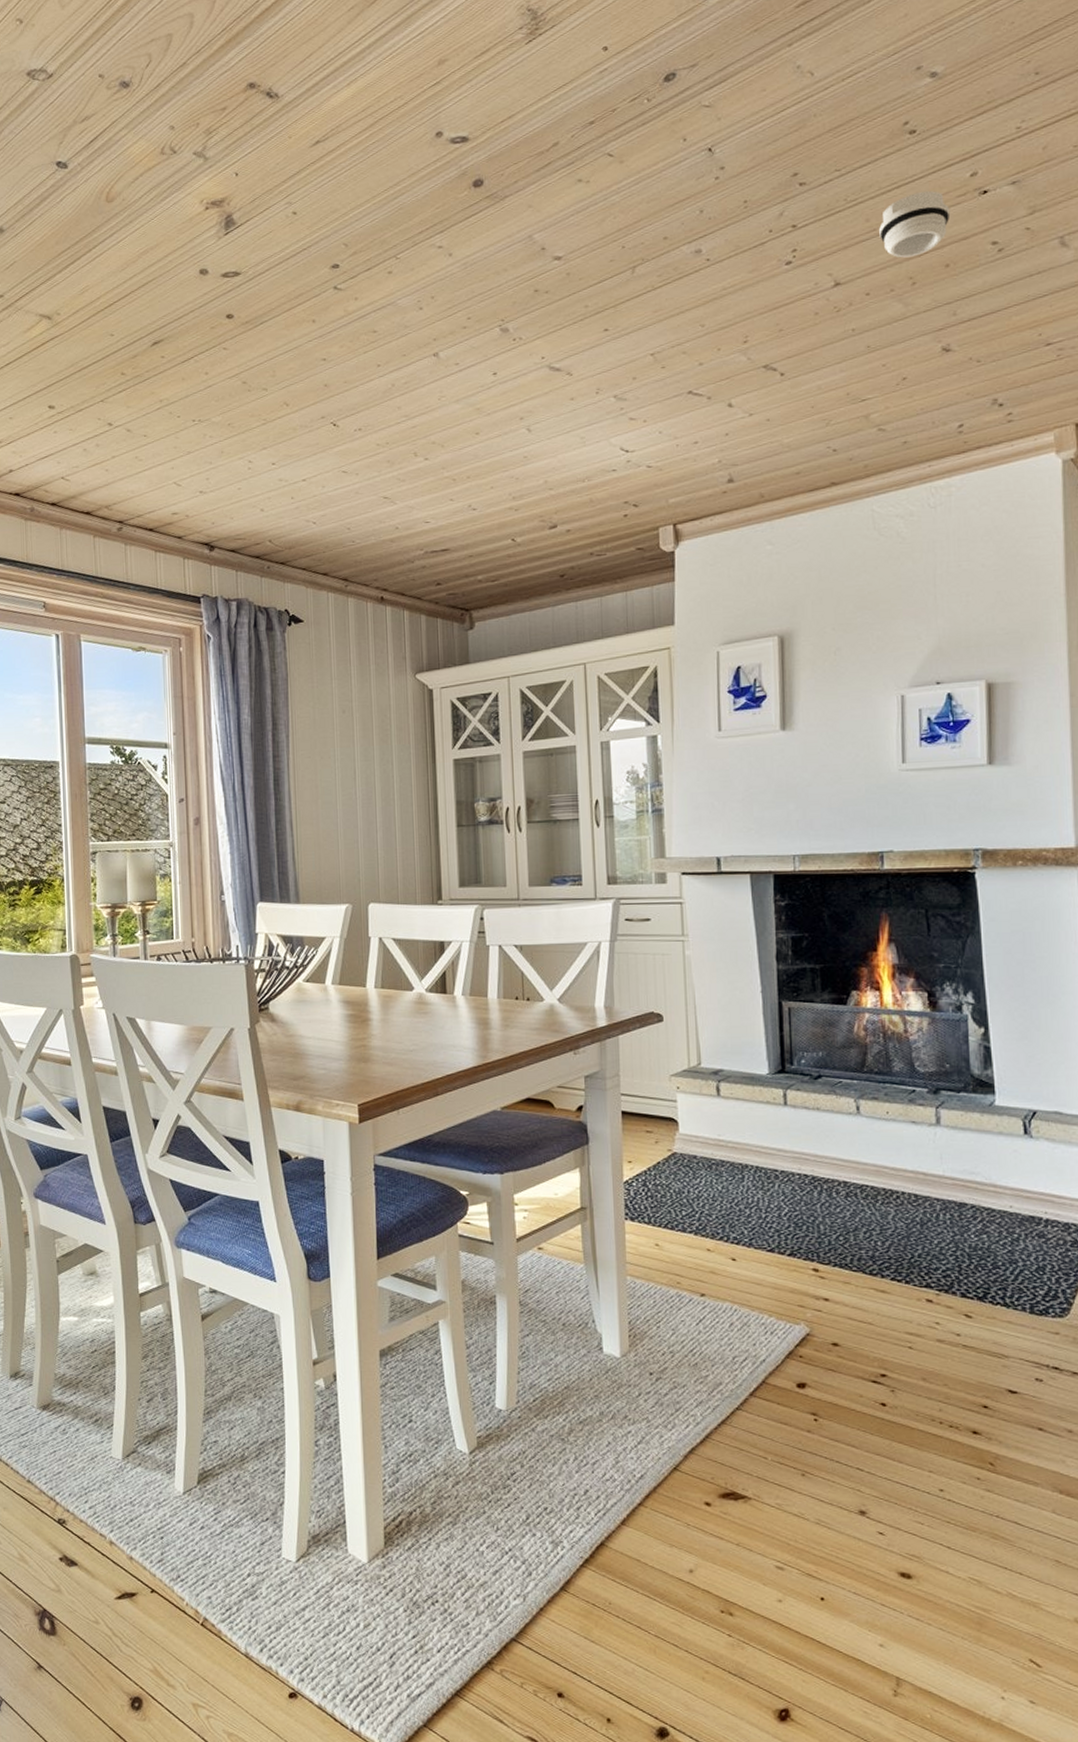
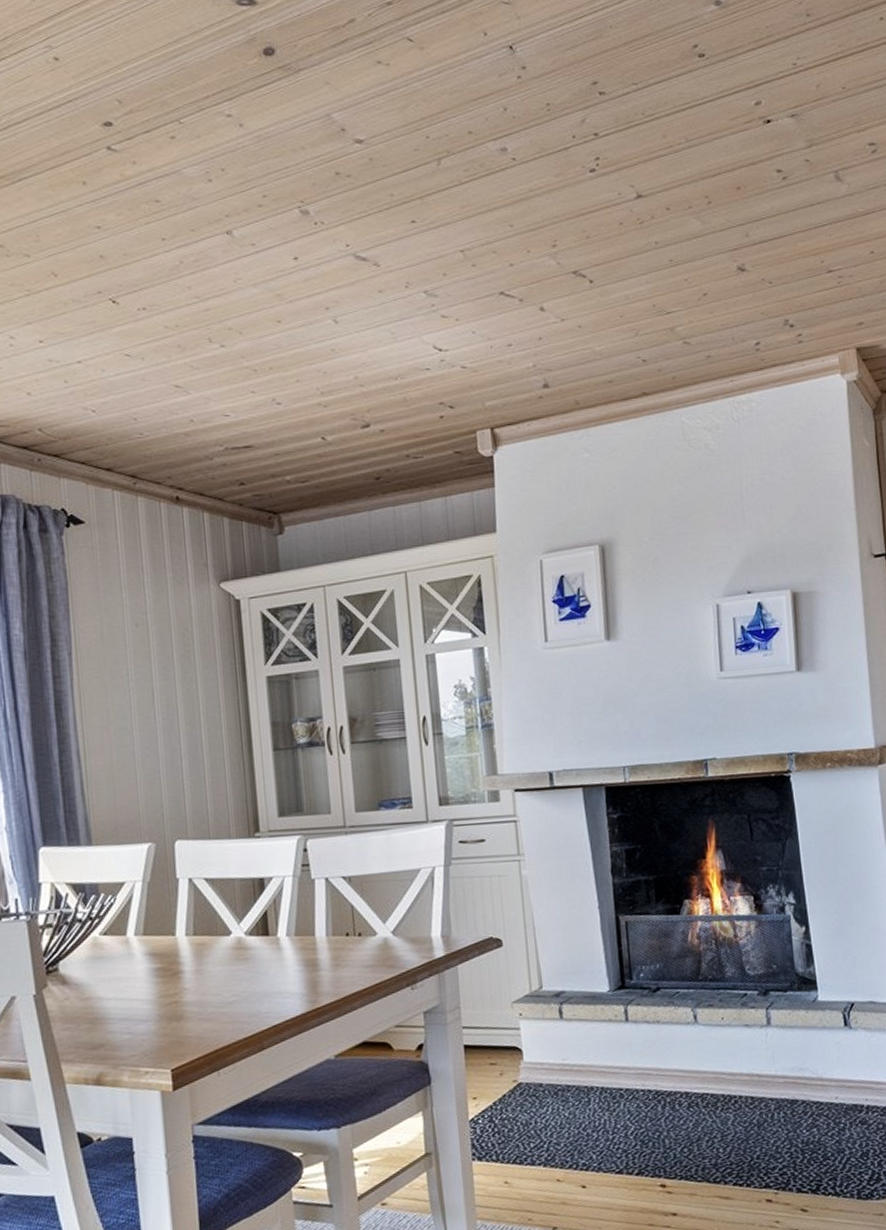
smoke detector: present [879,191,951,258] -> none [675,114,739,177]

